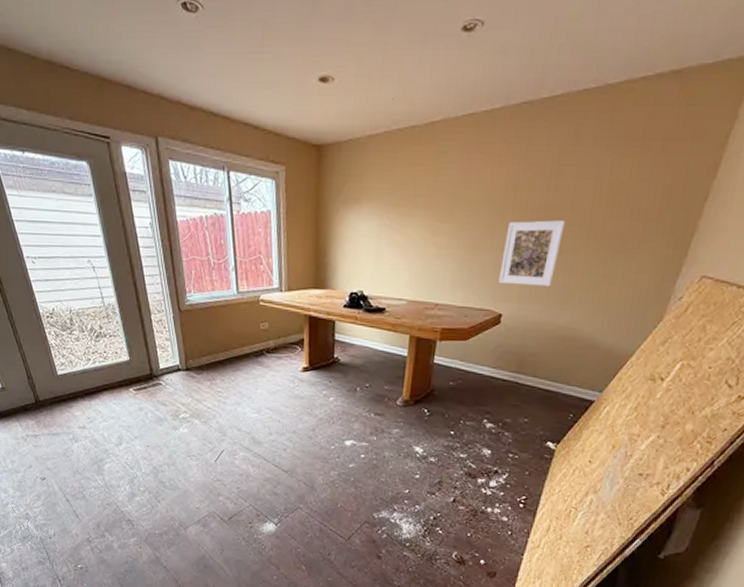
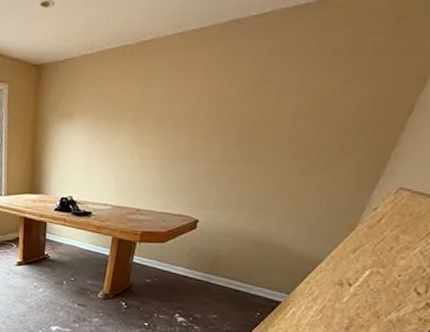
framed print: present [499,220,566,287] -> none [197,133,266,196]

